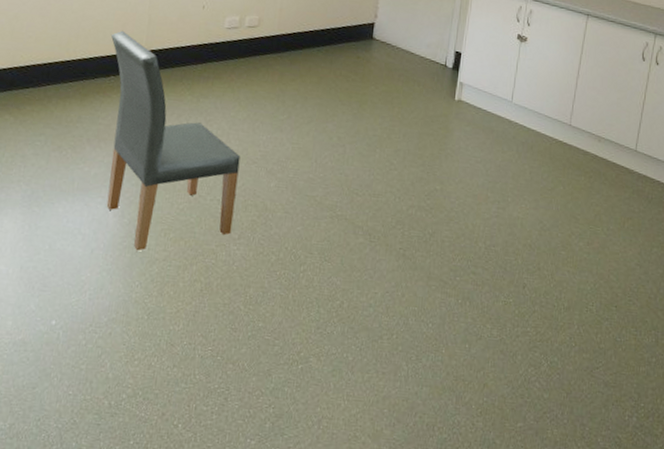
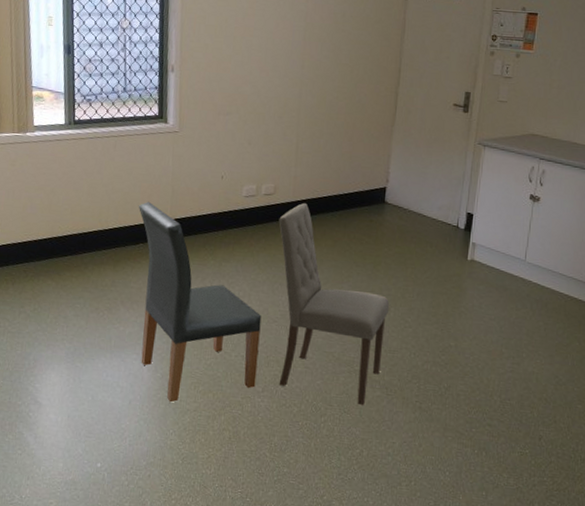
dining chair: none [256,37,375,254] -> present [279,203,390,406]

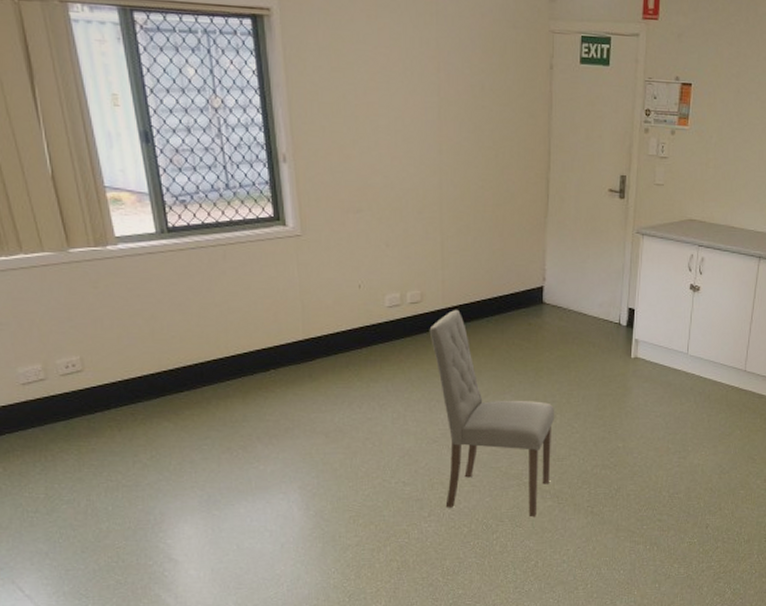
dining chair: present [138,201,262,403] -> none [263,320,421,540]

